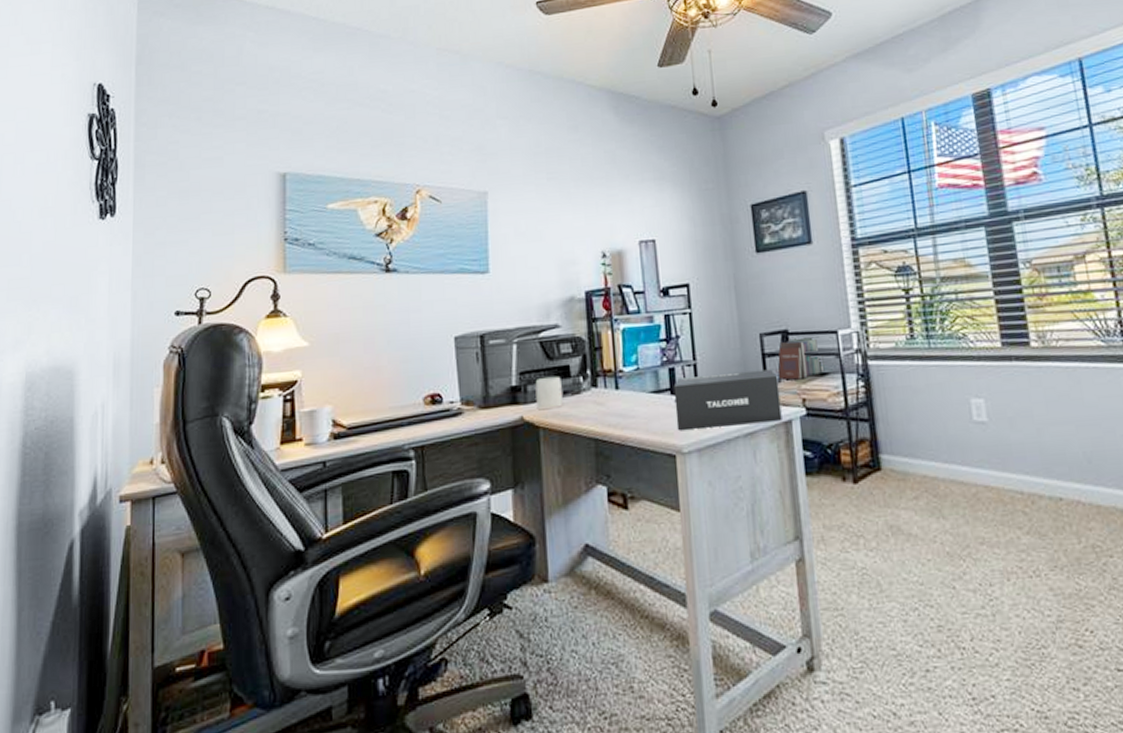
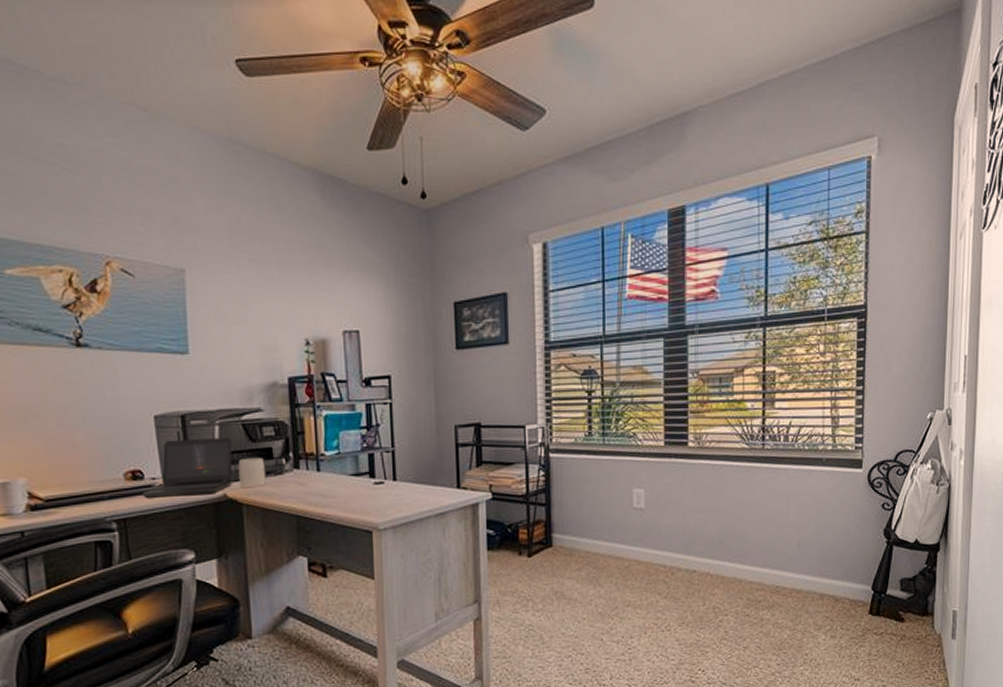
laptop computer: none [440,356,530,423] -> present [142,437,232,498]
box: present [673,369,782,430] -> none [372,458,470,509]
books: present [778,336,825,381] -> none [469,430,511,468]

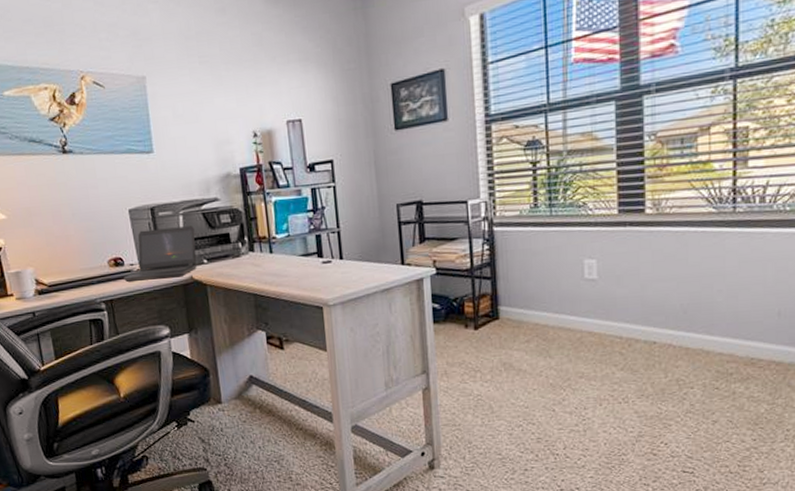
mug: present [238,457,267,489] -> none [201,242,226,271]

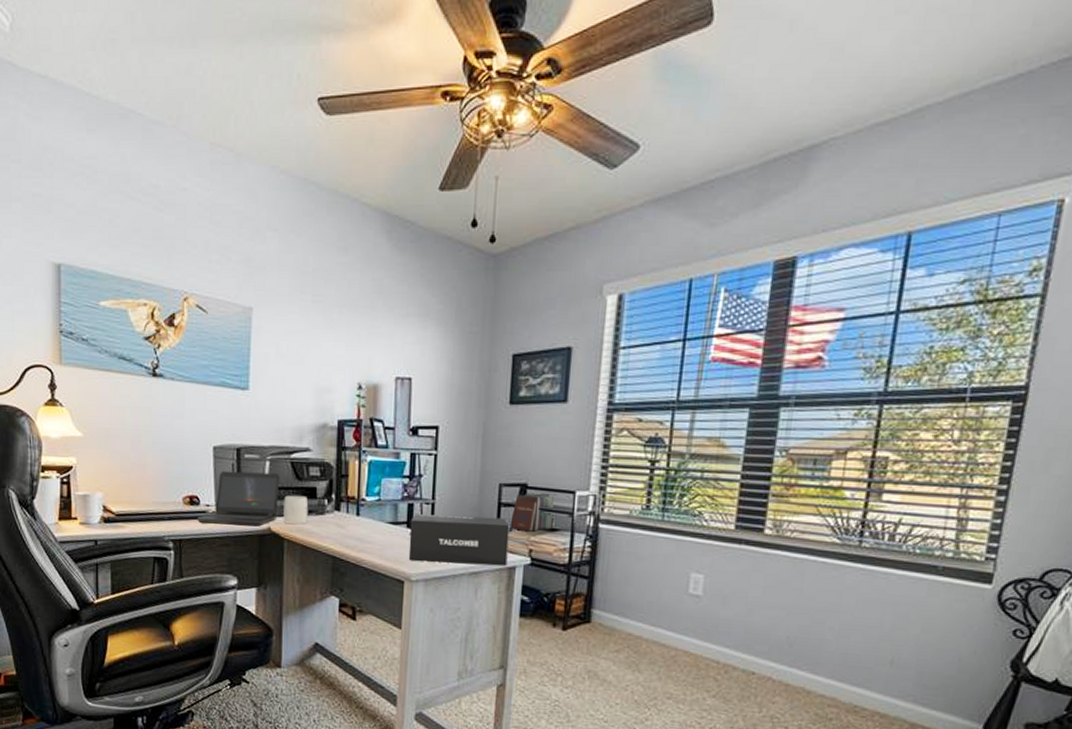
mug: none [201,242,226,271] -> present [283,495,309,525]
box: none [320,235,415,287] -> present [408,514,510,567]
books: none [412,206,454,245] -> present [510,493,557,532]

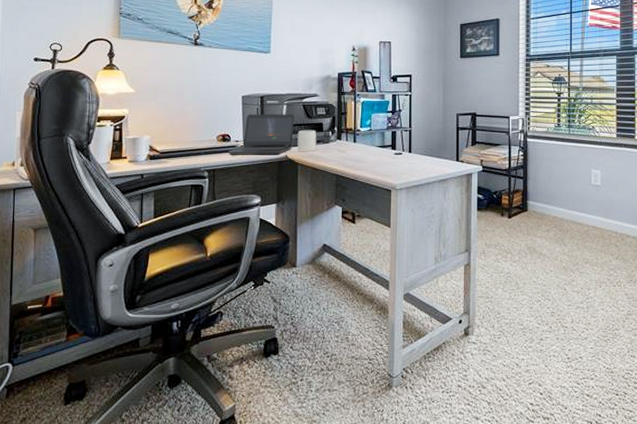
box: present [408,514,510,567] -> none [394,138,466,174]
books: present [510,493,557,532] -> none [466,119,498,147]

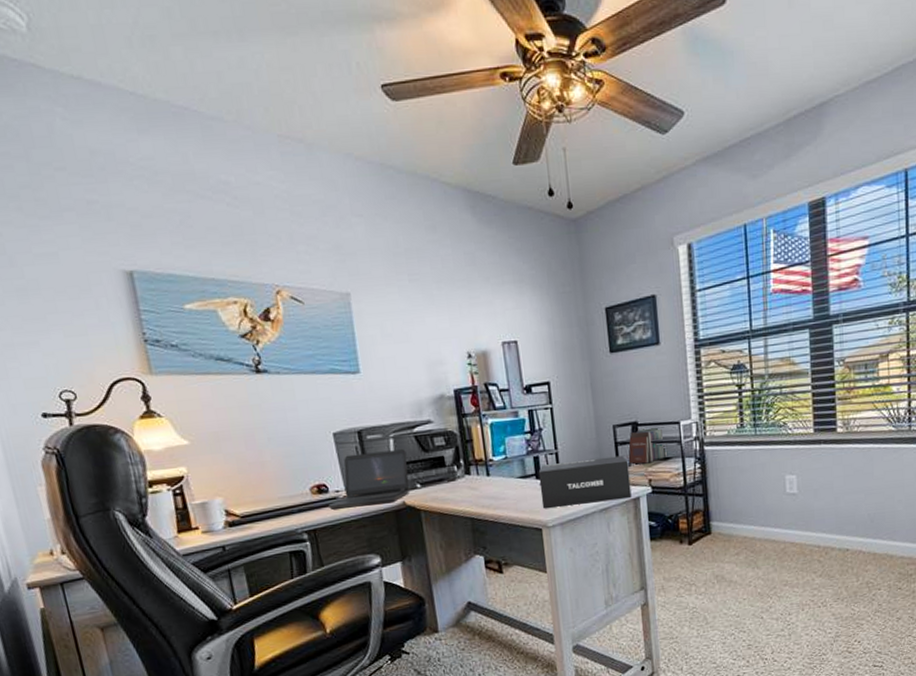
mug: present [297,129,317,152] -> none [413,465,441,496]
box: none [394,138,466,174] -> present [538,455,632,508]
books: none [466,119,498,147] -> present [628,426,668,465]

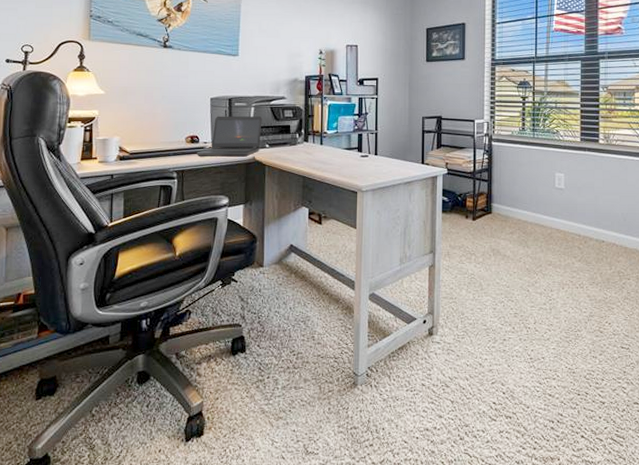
box: present [538,455,632,508] -> none [360,141,431,176]
books: present [628,426,668,465] -> none [431,122,463,150]

